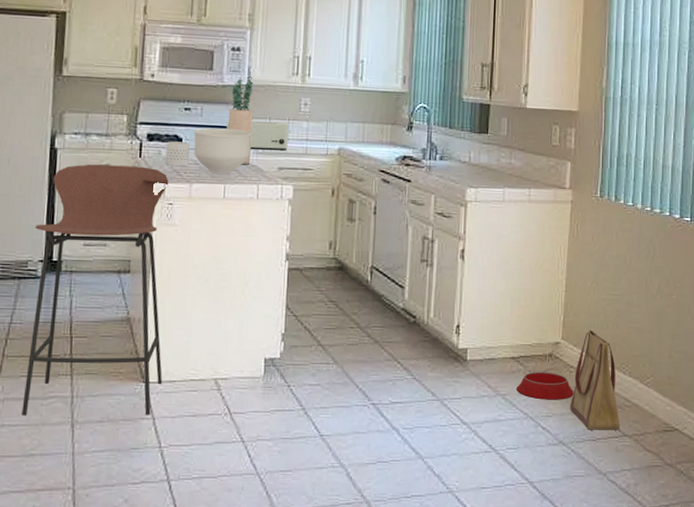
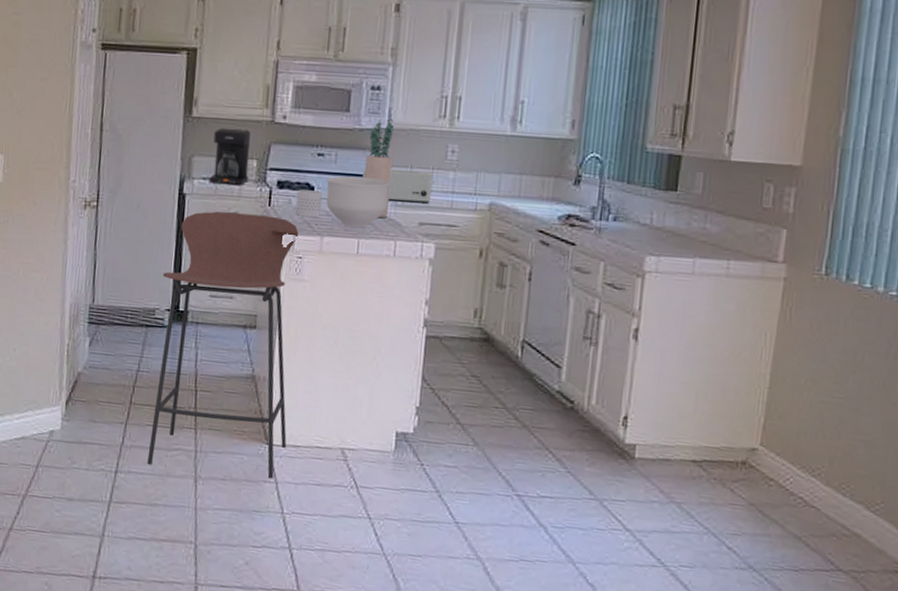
coffee maker: none [80,85,121,140] -> present [209,128,251,186]
pet bowl: present [517,371,574,400] -> none [696,480,773,517]
shopping bag: present [569,330,620,430] -> none [764,438,833,563]

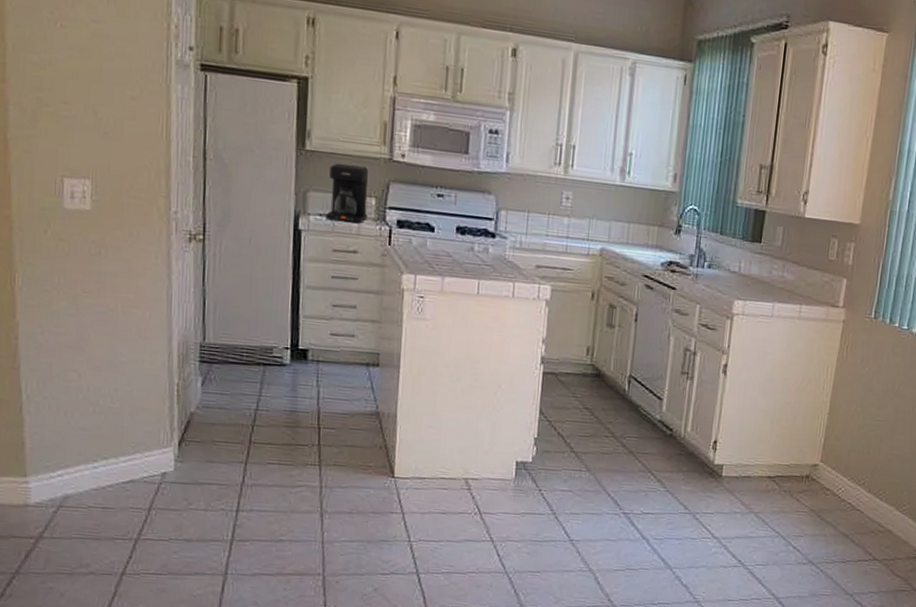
bar stool: present [147,211,299,479] -> none [270,249,420,510]
mug: present [296,189,322,217] -> none [416,229,442,258]
bowl: present [326,176,390,229] -> none [447,217,508,270]
toaster: present [362,168,435,205] -> none [481,211,551,249]
vase: present [363,114,394,219] -> none [483,158,512,261]

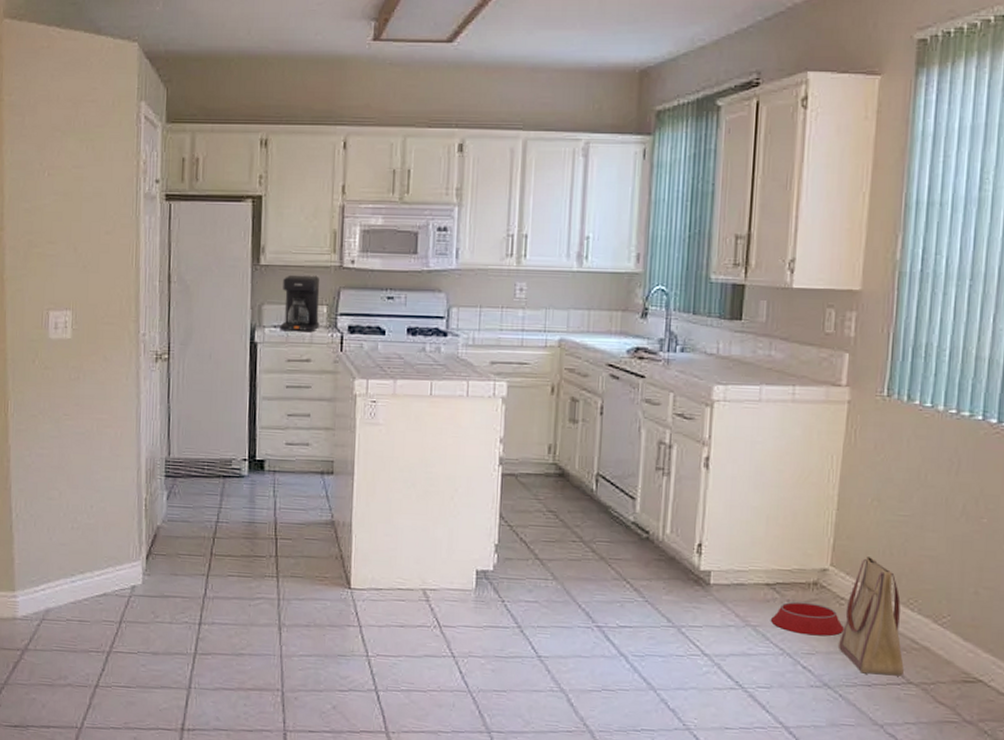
pet bowl: none [770,492,828,521] -> present [771,601,845,636]
shopping bag: none [821,454,873,554] -> present [837,557,904,676]

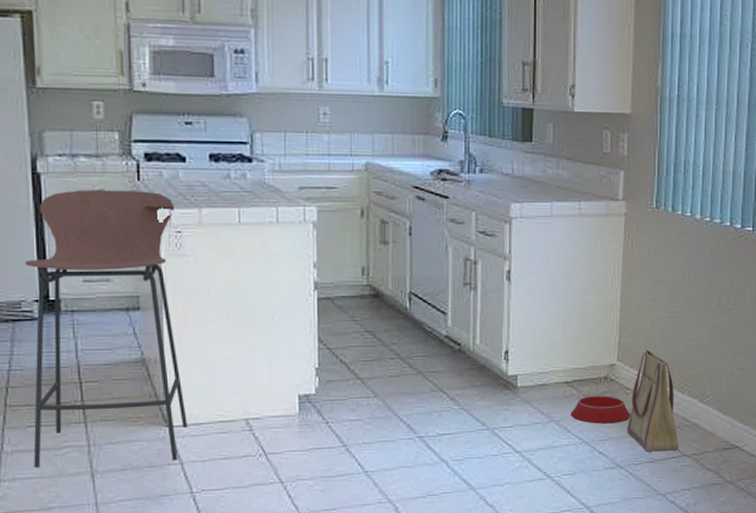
bar stool: none [230,359,372,623] -> present [24,190,189,468]
coffee maker: present [280,275,320,332] -> none [65,98,112,161]

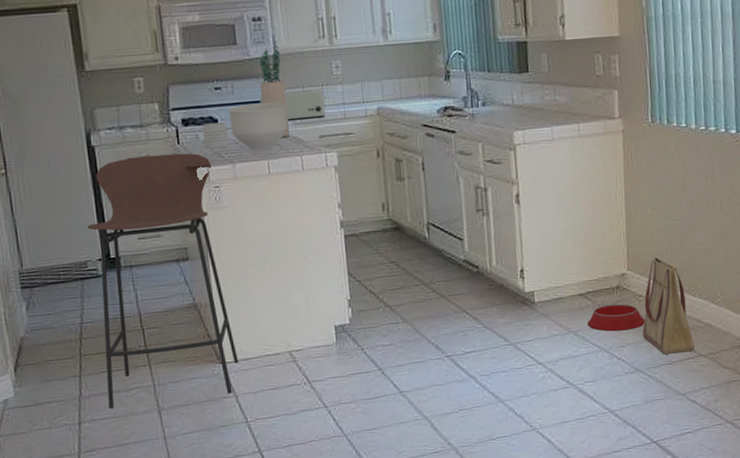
mug: none [167,161,195,189] -> present [202,122,228,149]
bowl: none [199,144,265,197] -> present [228,102,288,152]
toaster: none [235,134,310,169] -> present [259,88,326,122]
vase: none [236,78,267,186] -> present [259,41,290,138]

